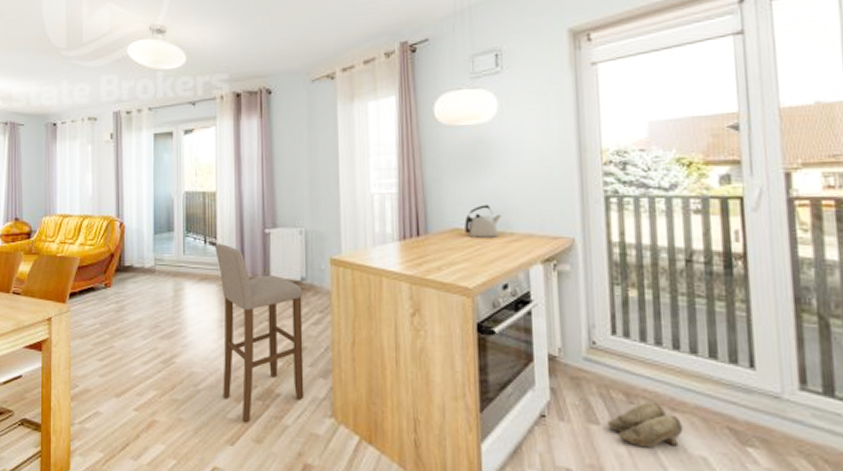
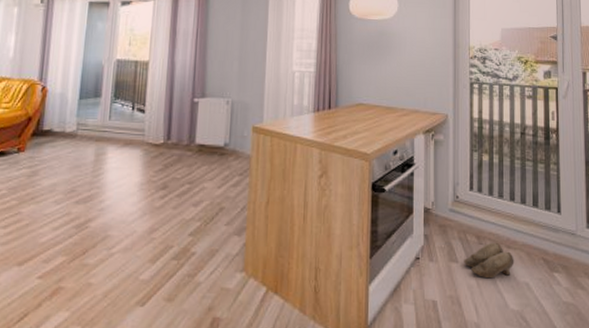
bar stool: present [215,243,304,423] -> none [137,109,226,283]
kettle: present [465,205,502,239] -> none [367,85,396,113]

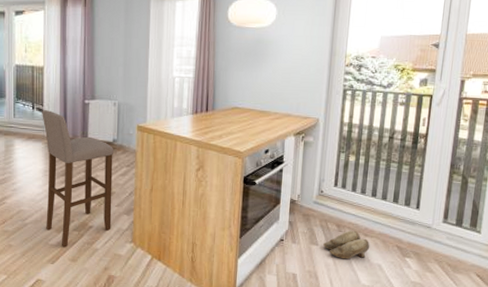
bar stool: none [137,109,226,283] -> present [42,109,114,247]

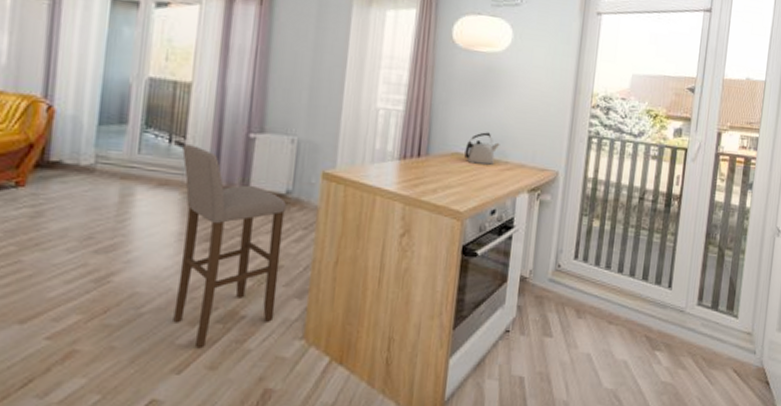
kettle: none [242,90,270,116] -> present [464,132,500,165]
slippers: present [323,230,370,260] -> none [559,316,615,355]

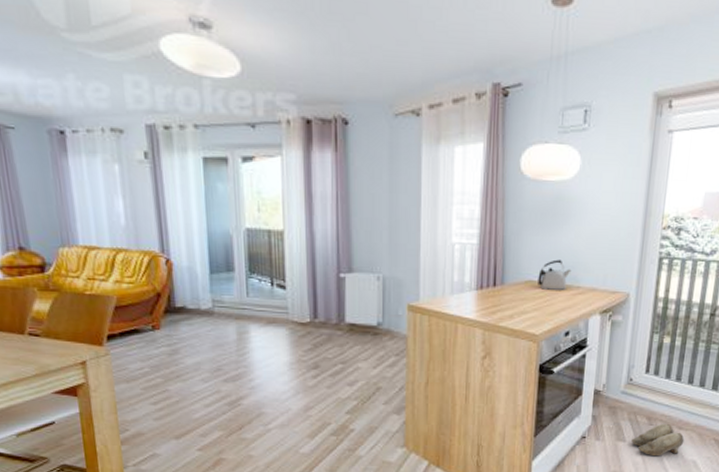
bar stool: present [173,143,287,349] -> none [284,285,379,456]
slippers: none [559,316,615,355] -> present [631,423,685,457]

